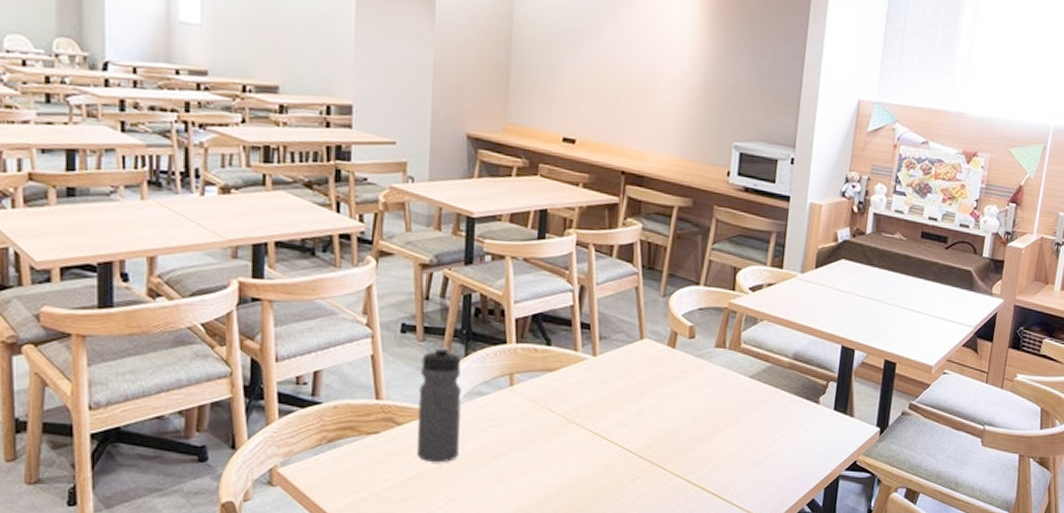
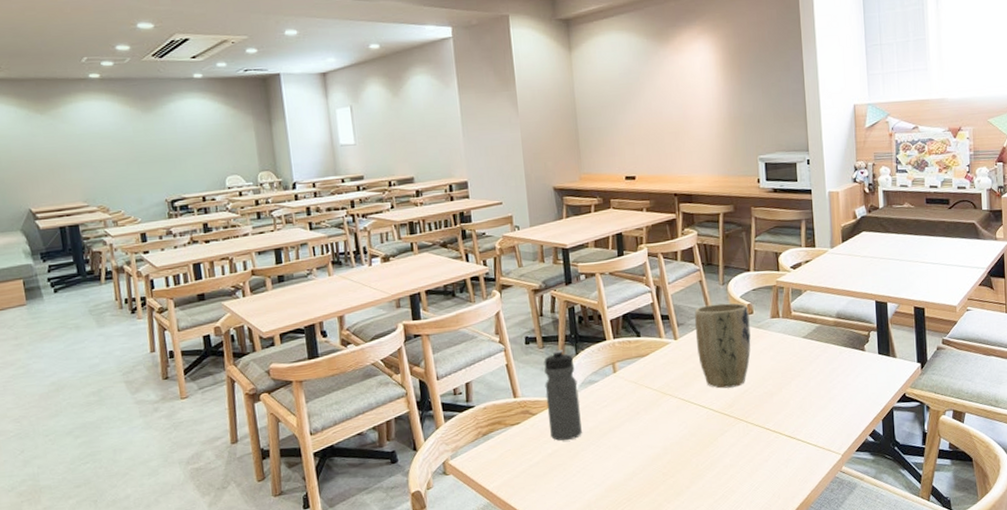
plant pot: none [619,318,690,426] -> present [694,303,751,389]

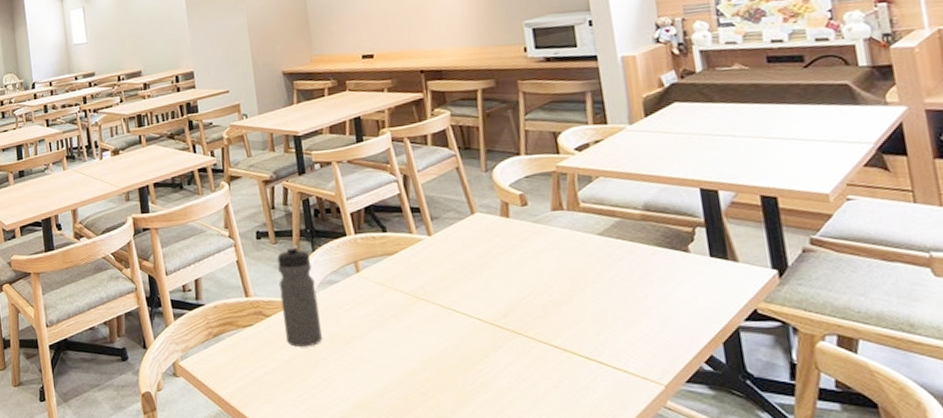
plant pot: present [694,303,751,389] -> none [451,192,527,295]

